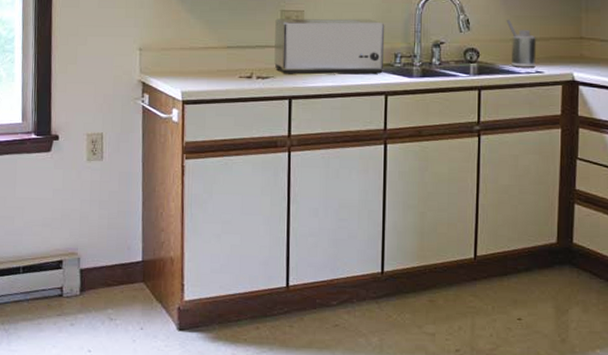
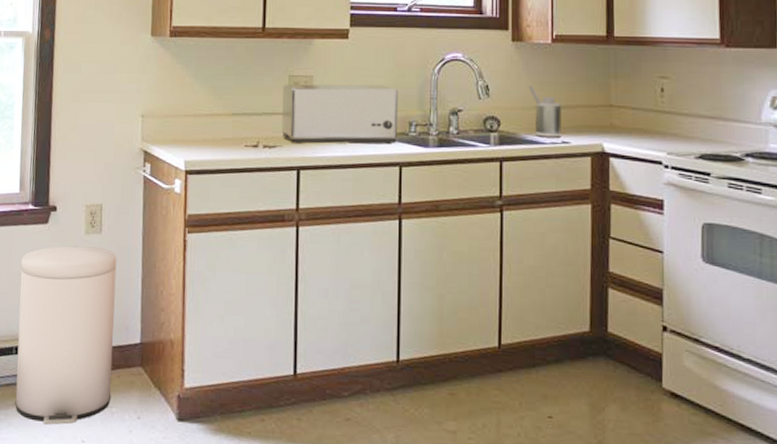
pedal bin: none [23,172,118,337] -> present [15,246,117,425]

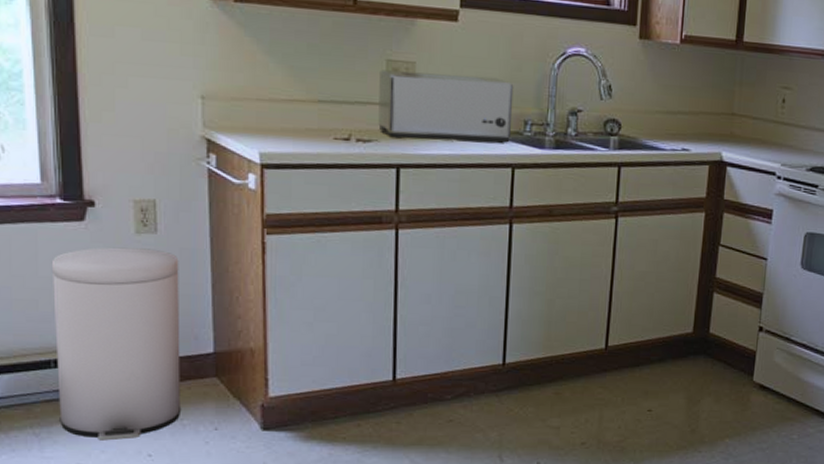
soap dispenser: present [528,85,563,137] -> none [653,87,686,144]

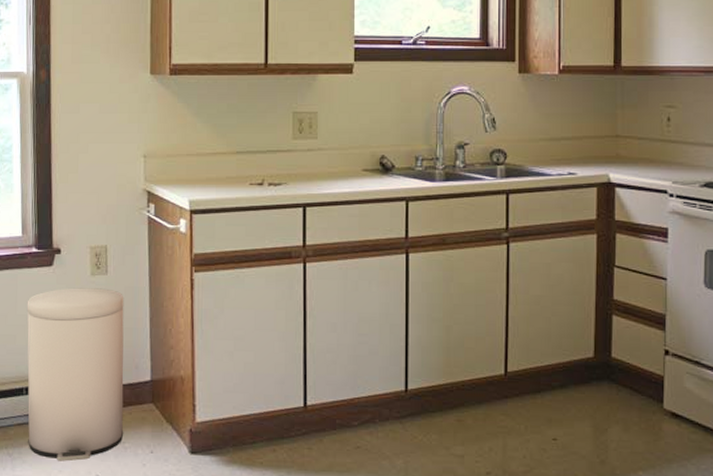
toaster: present [378,69,514,143] -> none [287,120,405,182]

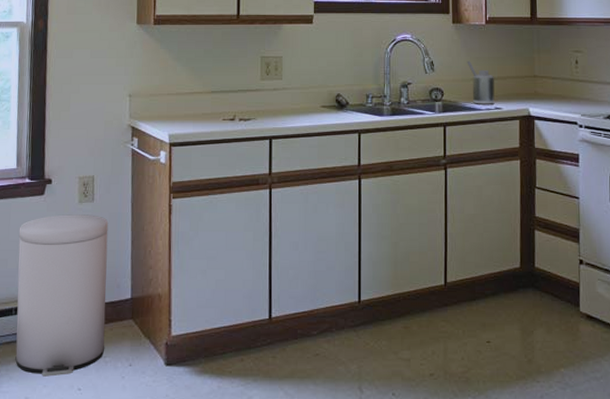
soap dispenser: none [535,117,569,169] -> present [467,60,495,104]

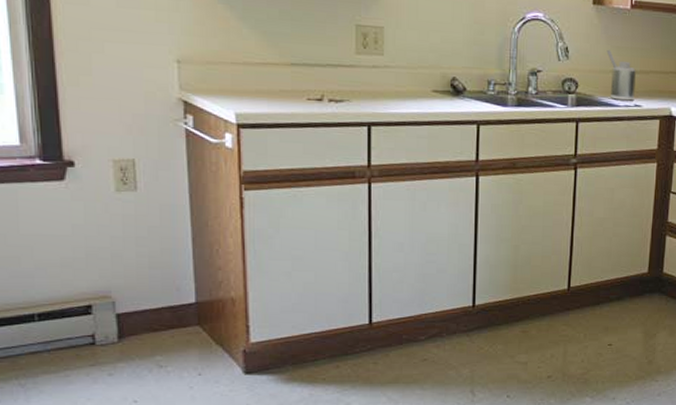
pedal bin: present [15,214,109,377] -> none [32,205,166,389]

